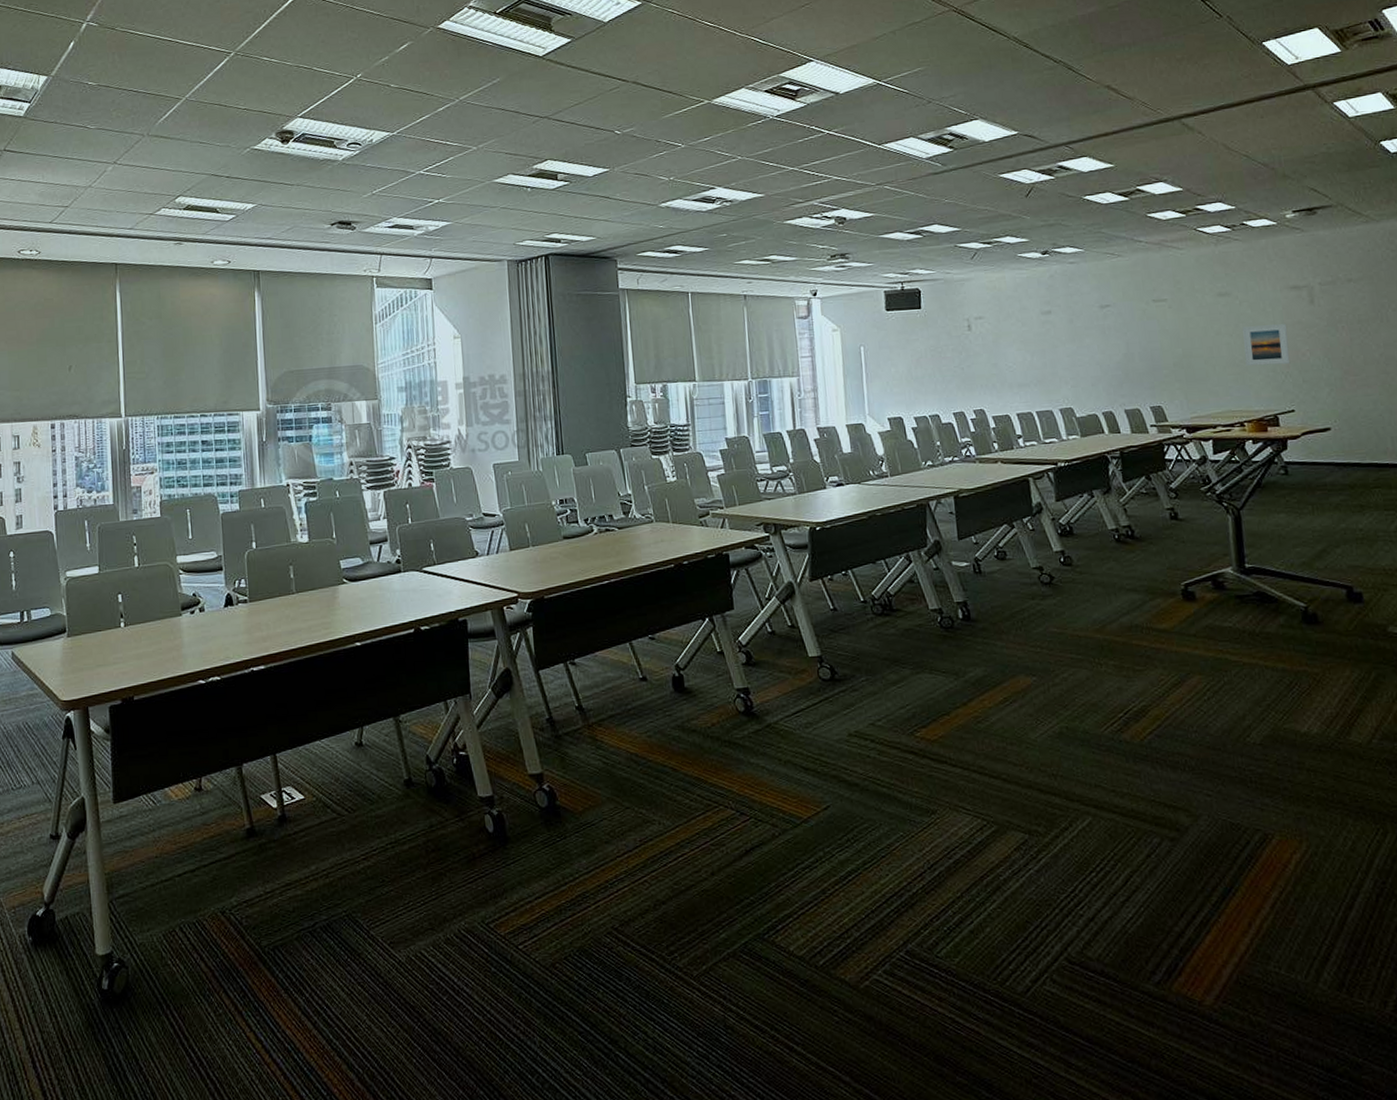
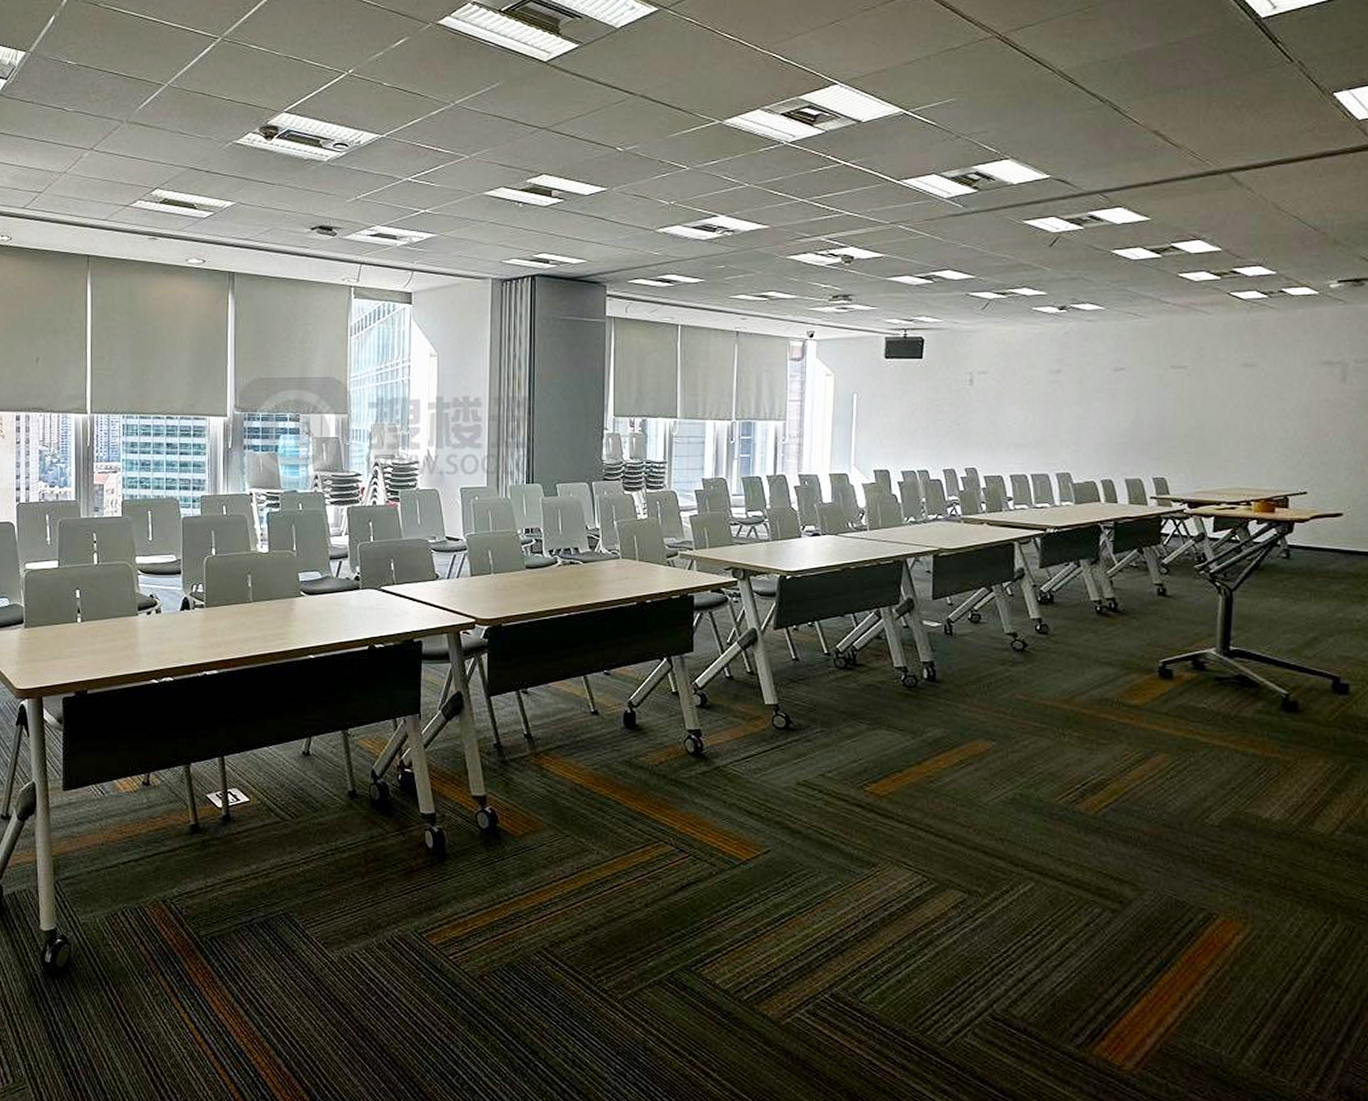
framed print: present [1242,324,1291,366] -> none [1262,401,1313,443]

